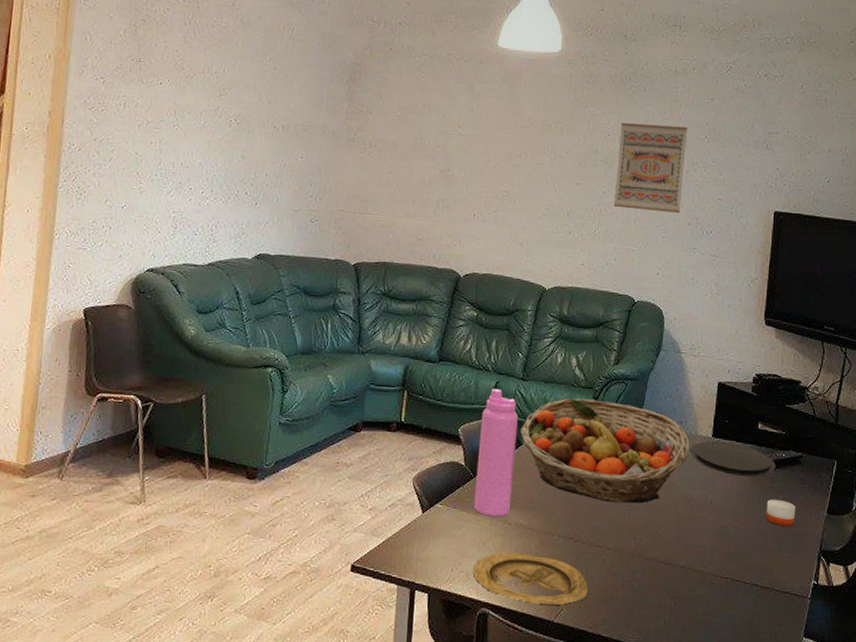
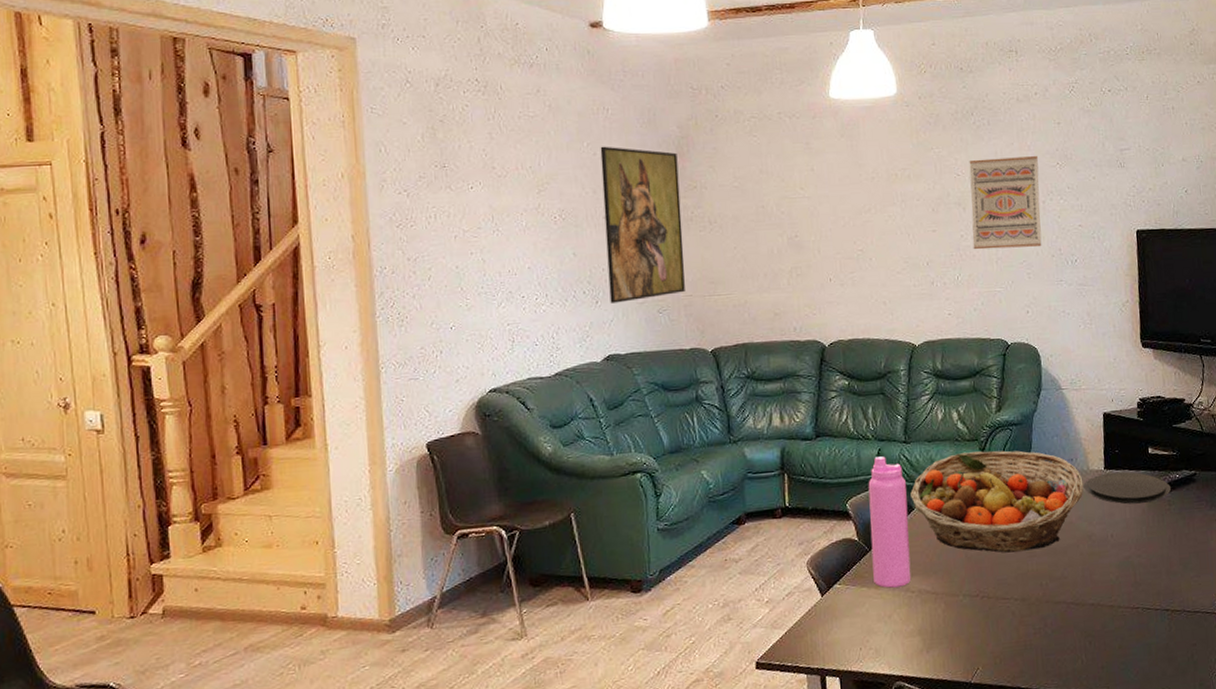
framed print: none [268,62,350,208] -> present [600,146,685,303]
plate: present [473,552,589,605] -> none [882,619,1002,668]
candle: present [766,499,796,526] -> none [1166,520,1197,547]

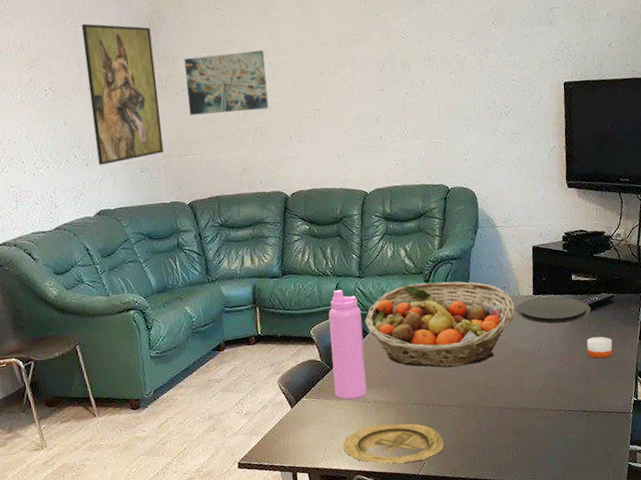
wall art: none [713,182,807,251] -> present [184,49,269,115]
plate: none [882,619,1002,668] -> present [344,423,445,464]
wall art: present [969,156,1042,250] -> none [412,17,479,106]
candle: none [1166,520,1197,547] -> present [586,336,613,359]

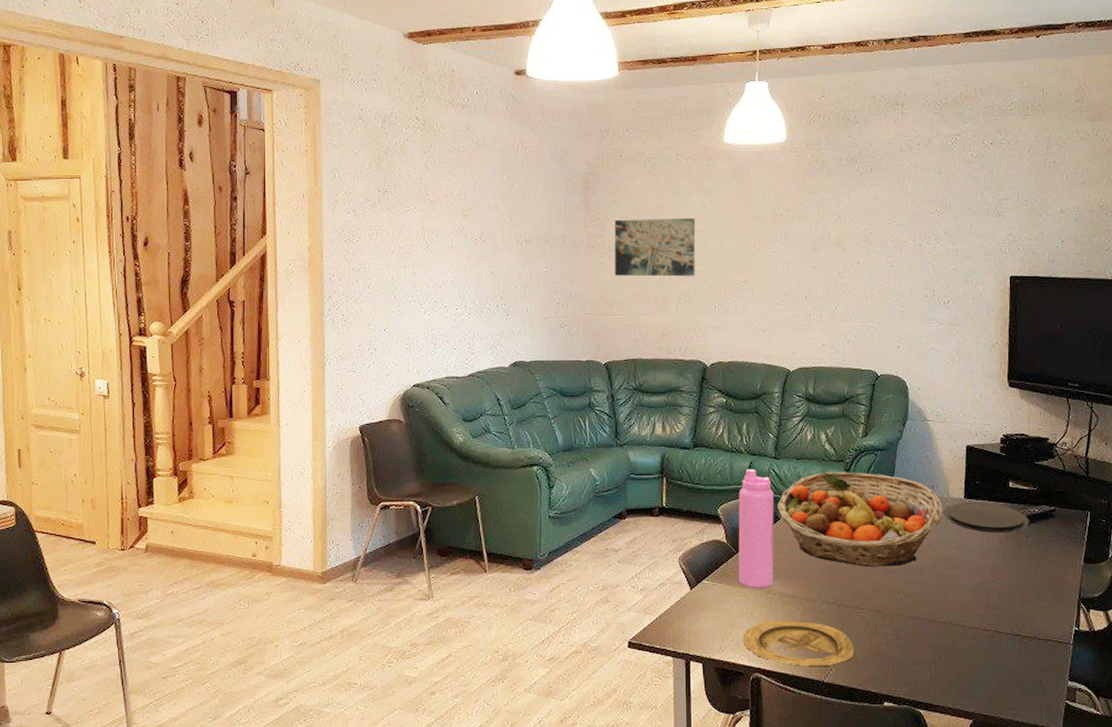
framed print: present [81,23,164,165] -> none [518,179,586,317]
candle: present [586,336,613,359] -> none [1022,552,1053,577]

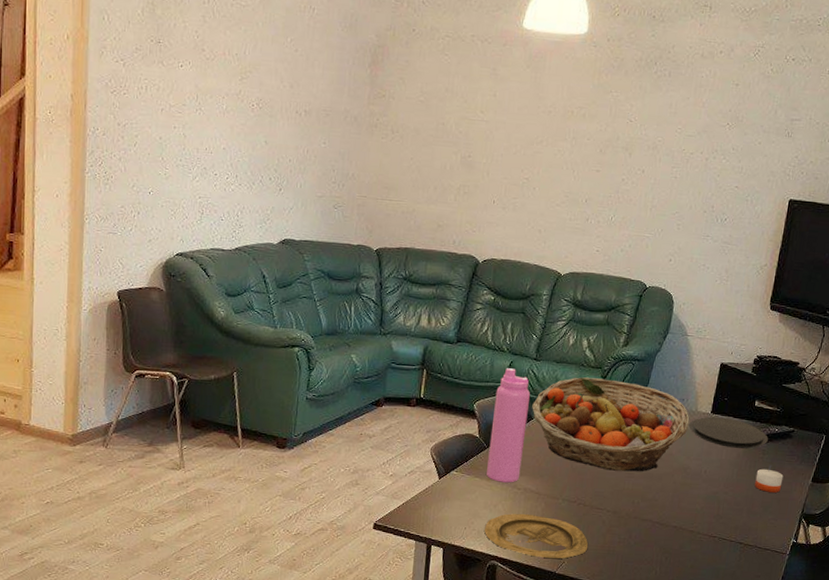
wall art: present [614,217,696,277] -> none [395,99,484,168]
candle: none [1022,552,1053,577] -> present [754,468,784,493]

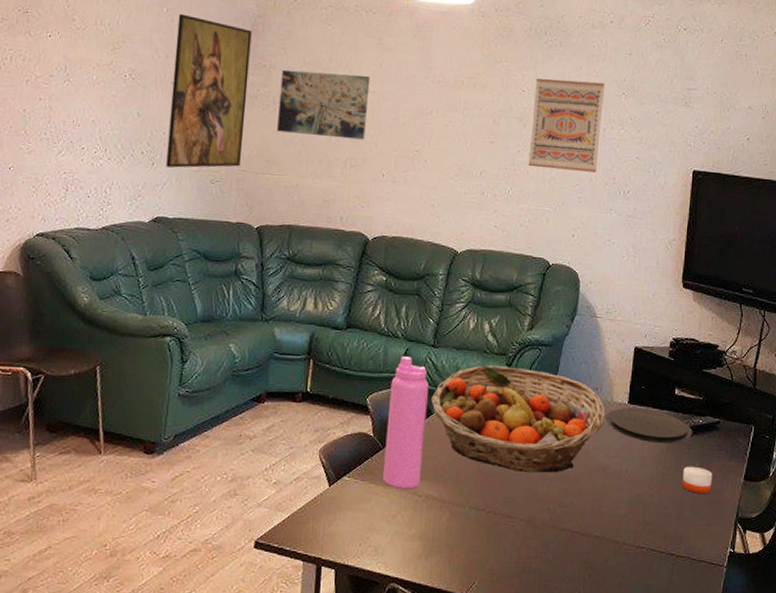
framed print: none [292,44,372,194] -> present [166,13,252,168]
wall art: none [395,99,484,168] -> present [277,69,370,140]
plate: present [484,513,589,559] -> none [382,525,501,579]
wall art: none [631,108,710,202] -> present [528,78,604,173]

